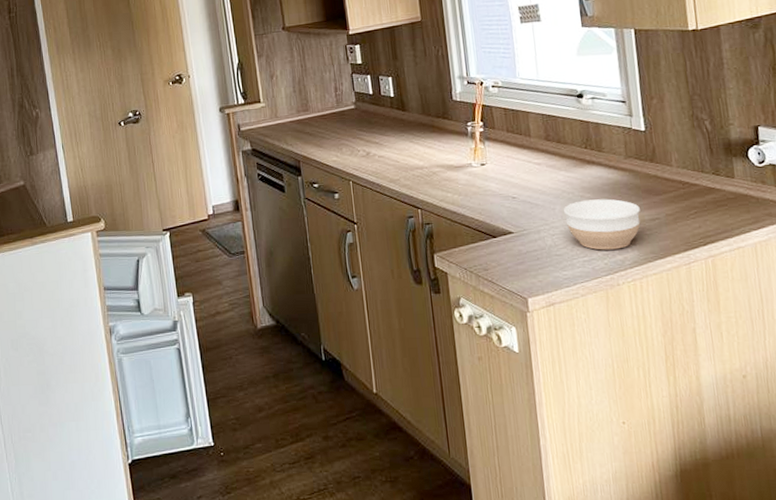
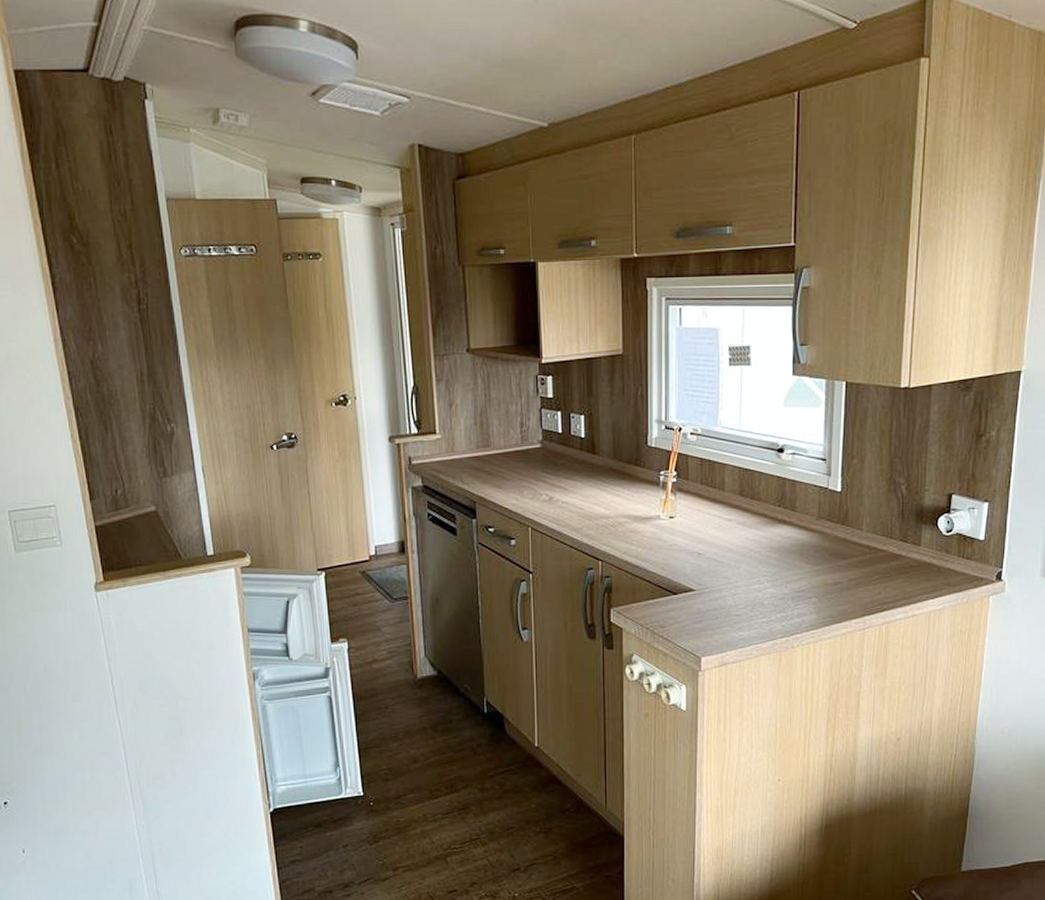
bowl: present [563,199,640,250] -> none [748,560,824,612]

